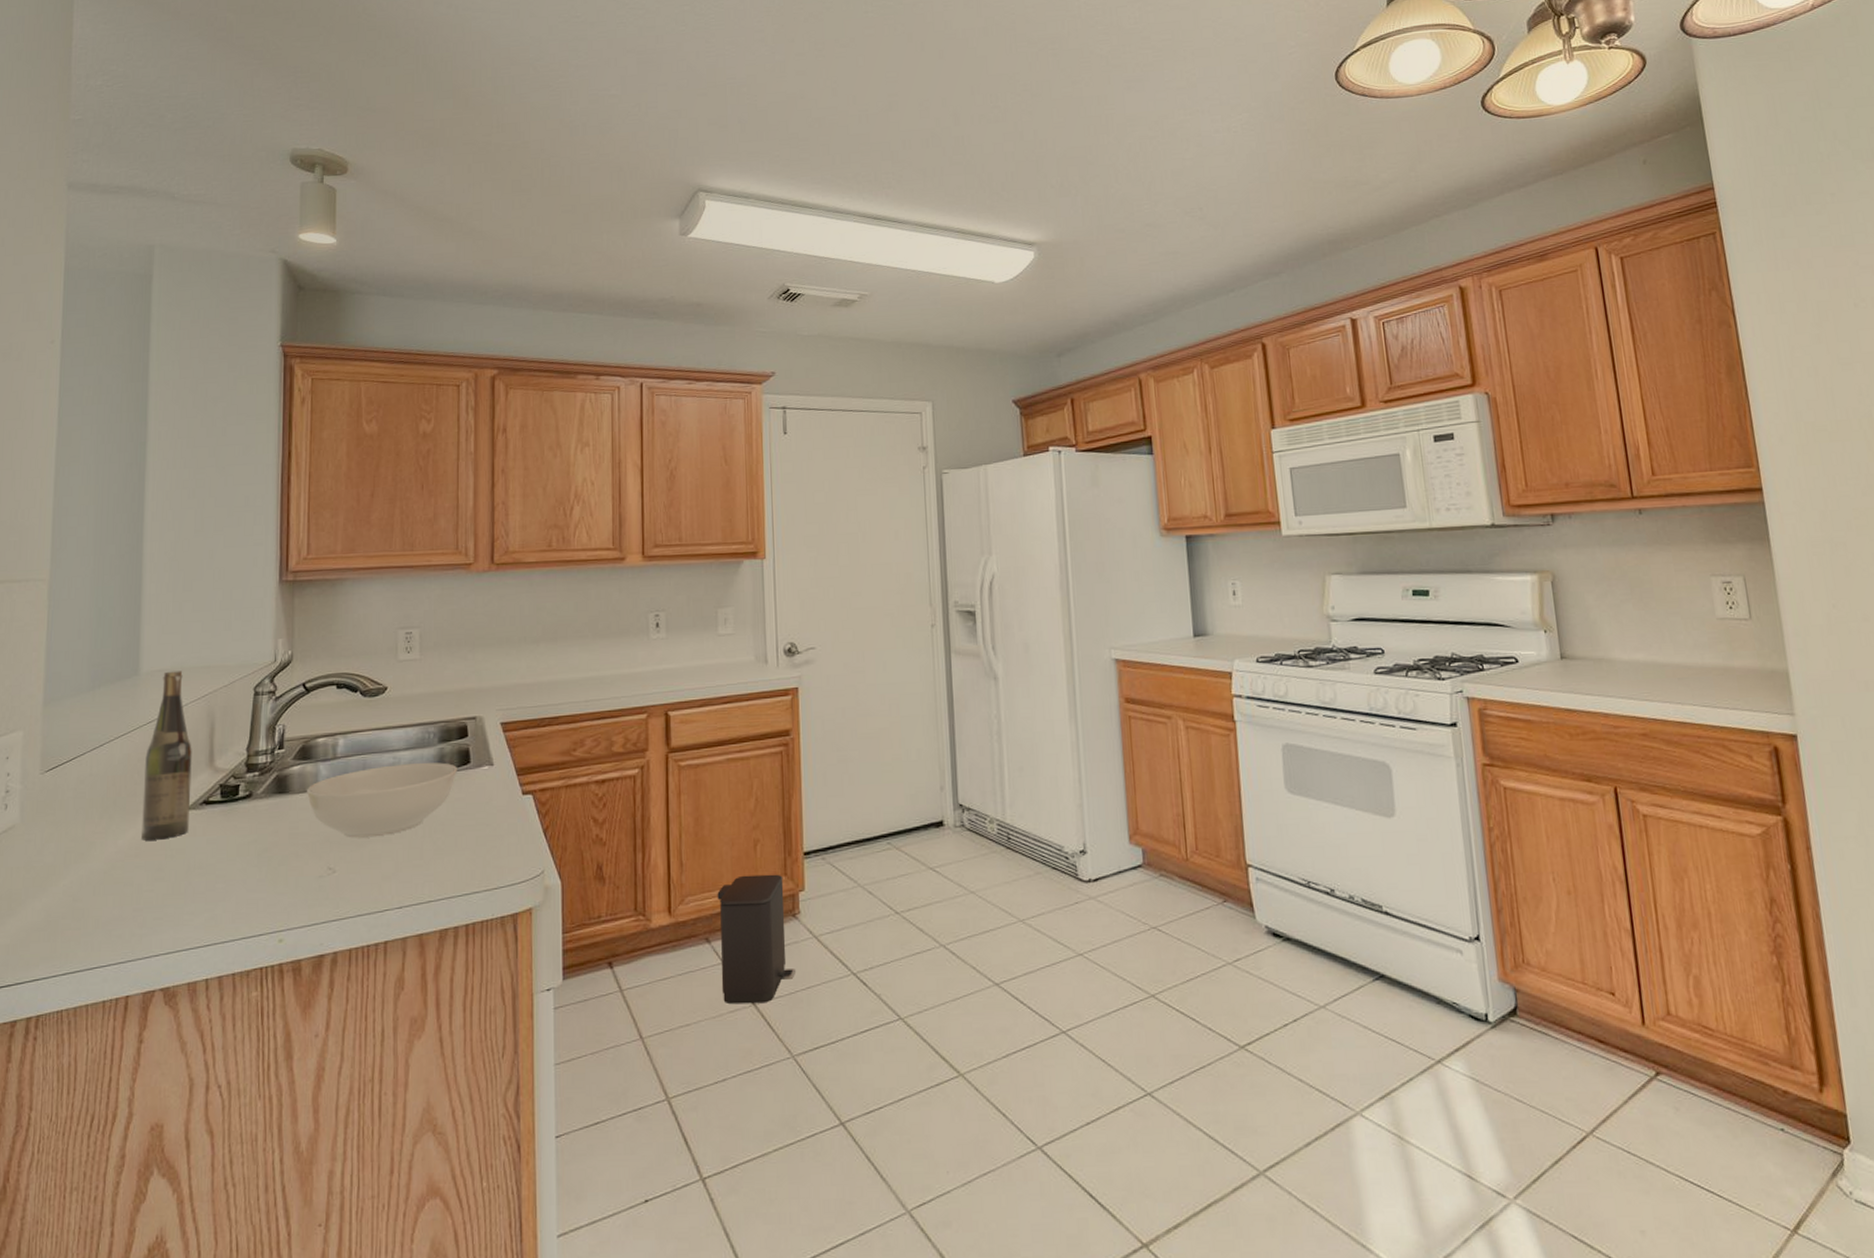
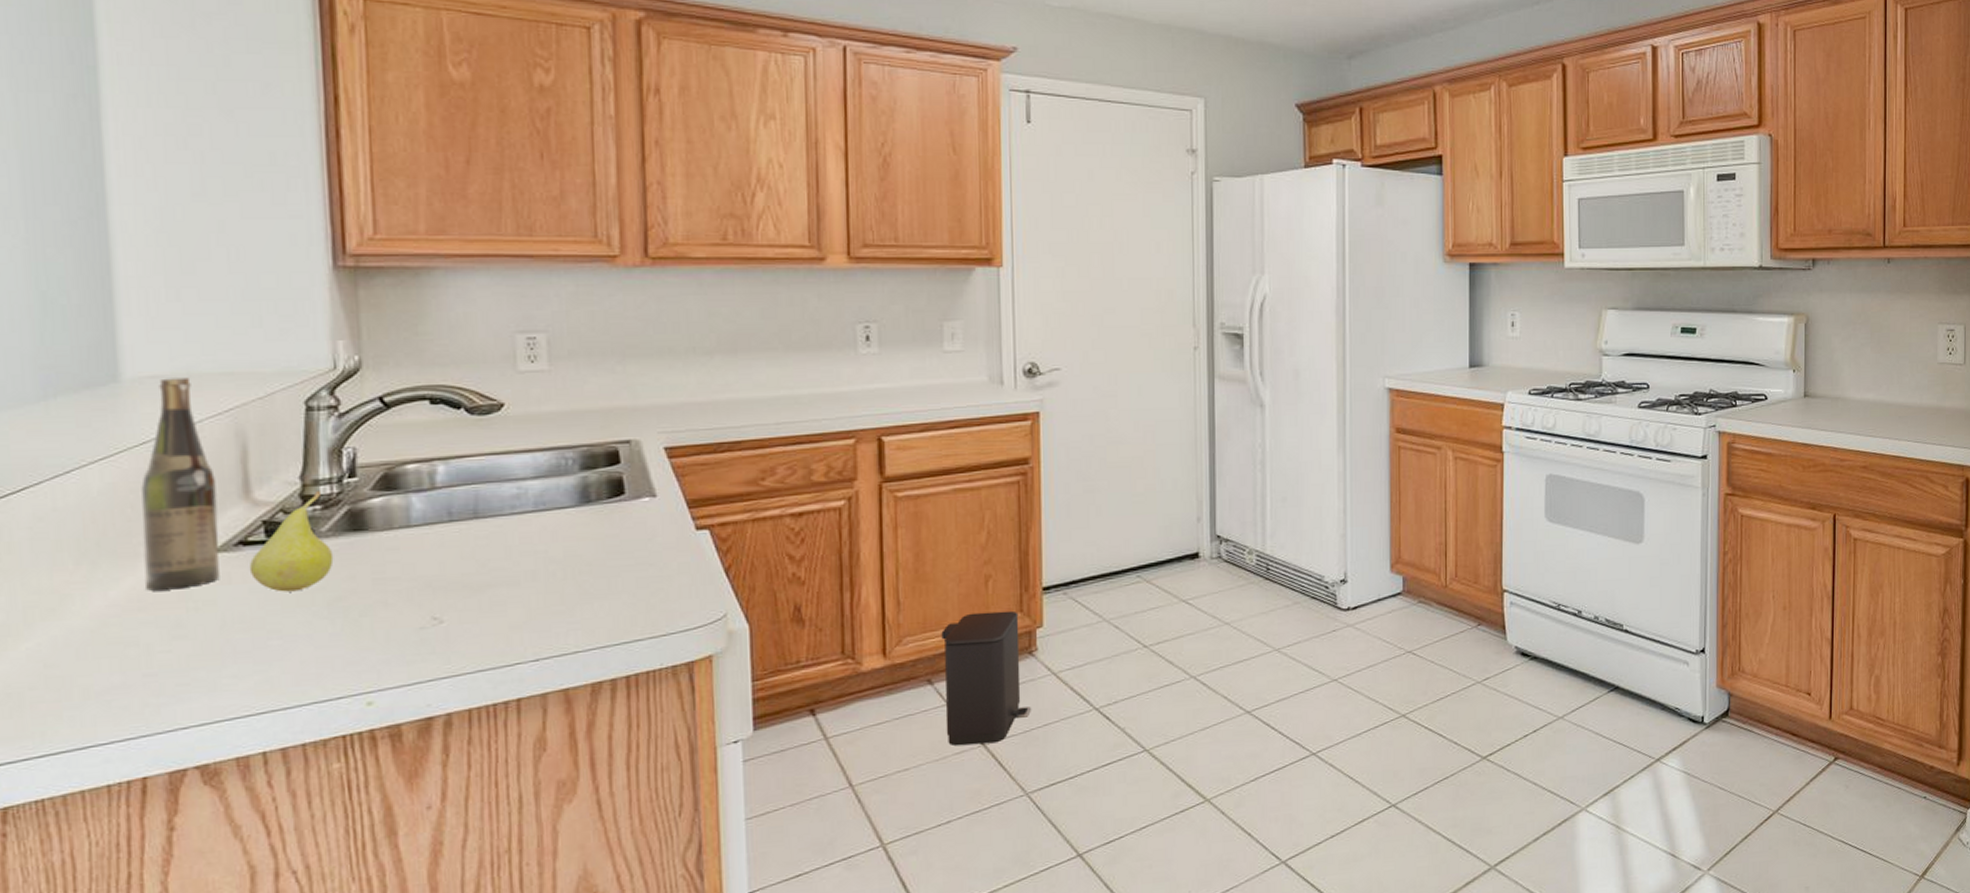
fruit: none [208,760,264,844] -> present [249,491,334,592]
bowl: present [307,762,458,838] -> none [395,493,609,583]

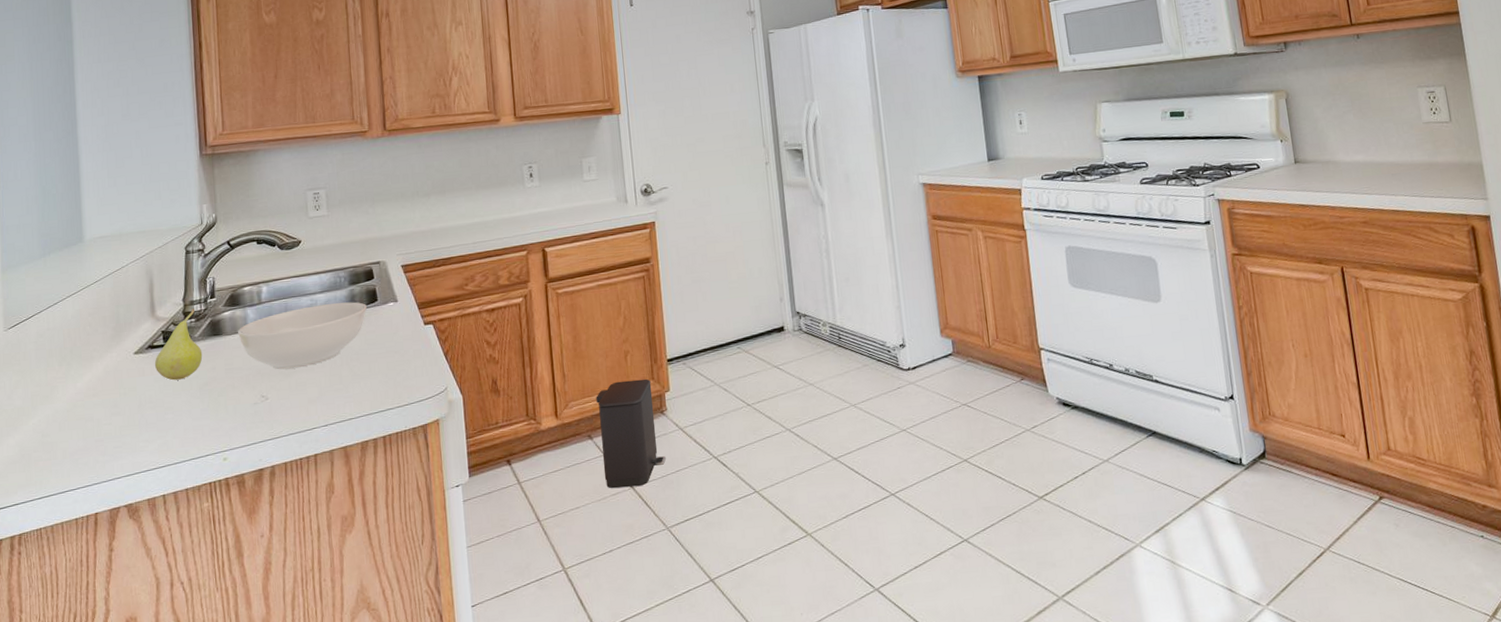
wine bottle: present [141,377,220,591] -> none [95,236,138,382]
bowl: none [395,493,609,583] -> present [238,302,368,370]

